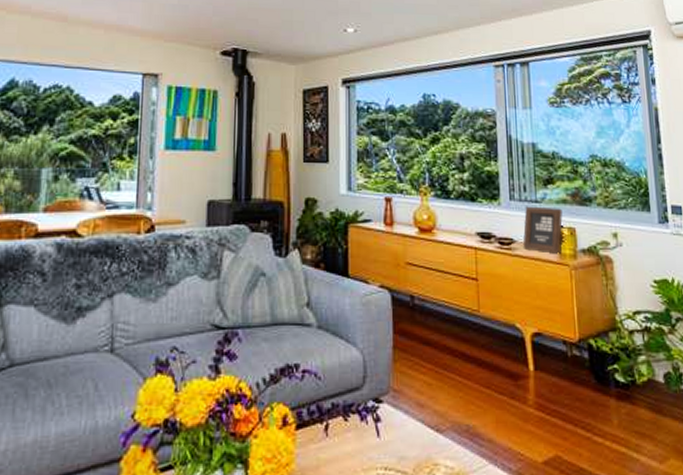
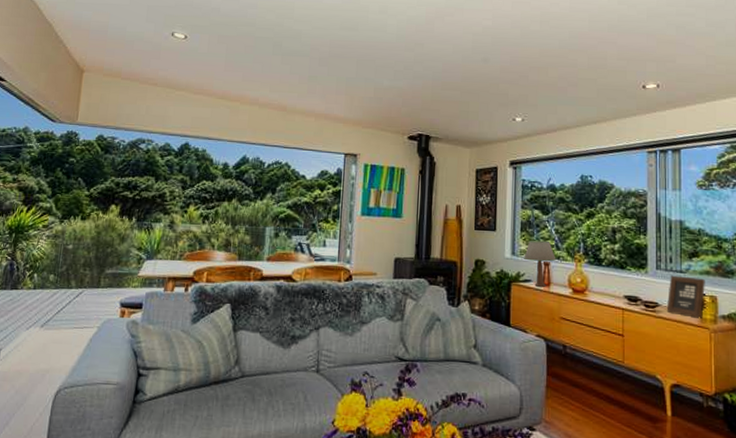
table lamp: none [362,170,399,227] -> present [524,239,557,287]

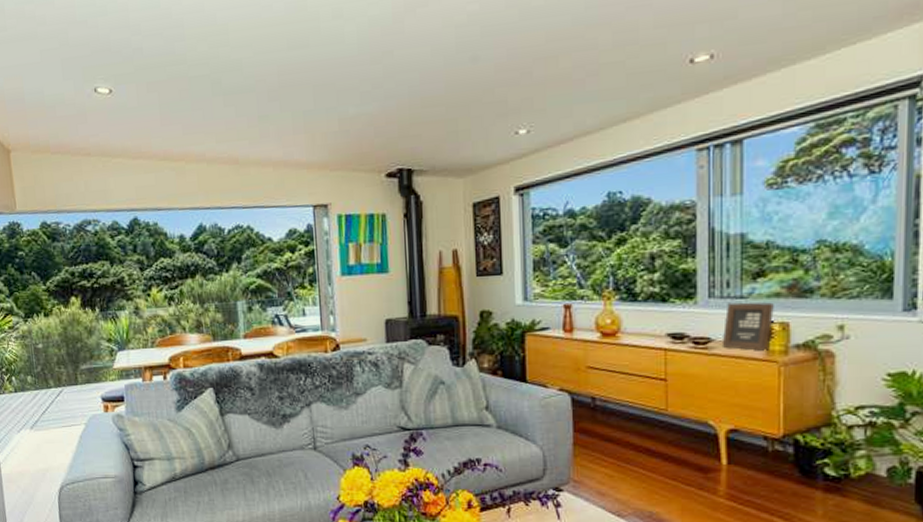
table lamp: present [524,239,557,287] -> none [539,278,580,334]

